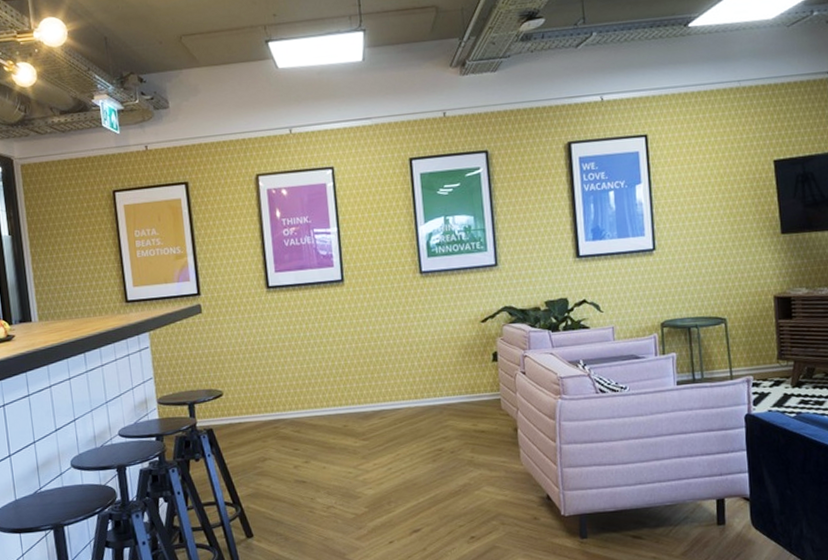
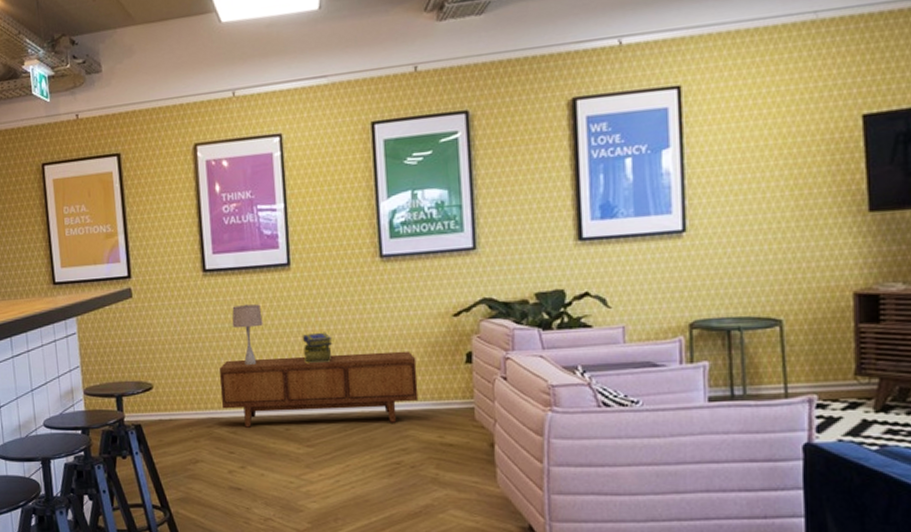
sideboard: none [283,352,455,426] -> present [218,350,419,428]
table lamp: none [293,316,322,371] -> present [232,304,263,366]
stack of books: none [355,339,383,367] -> present [301,332,333,363]

